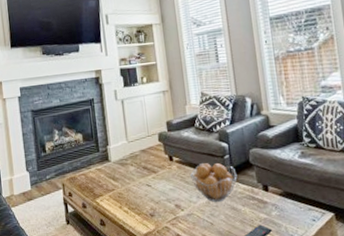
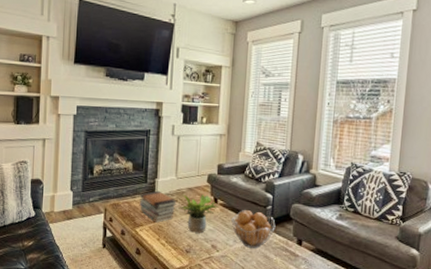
book stack: none [95,157,132,191] -> present [139,190,177,223]
potted plant: none [135,154,175,195] -> present [178,193,219,233]

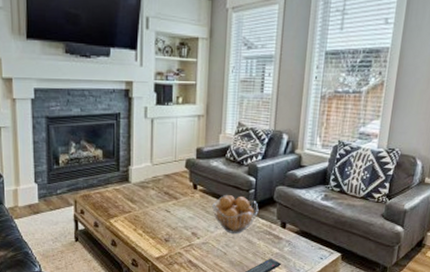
book stack: present [139,190,177,223] -> none [112,179,153,213]
potted plant: present [178,193,219,233] -> none [155,180,199,221]

